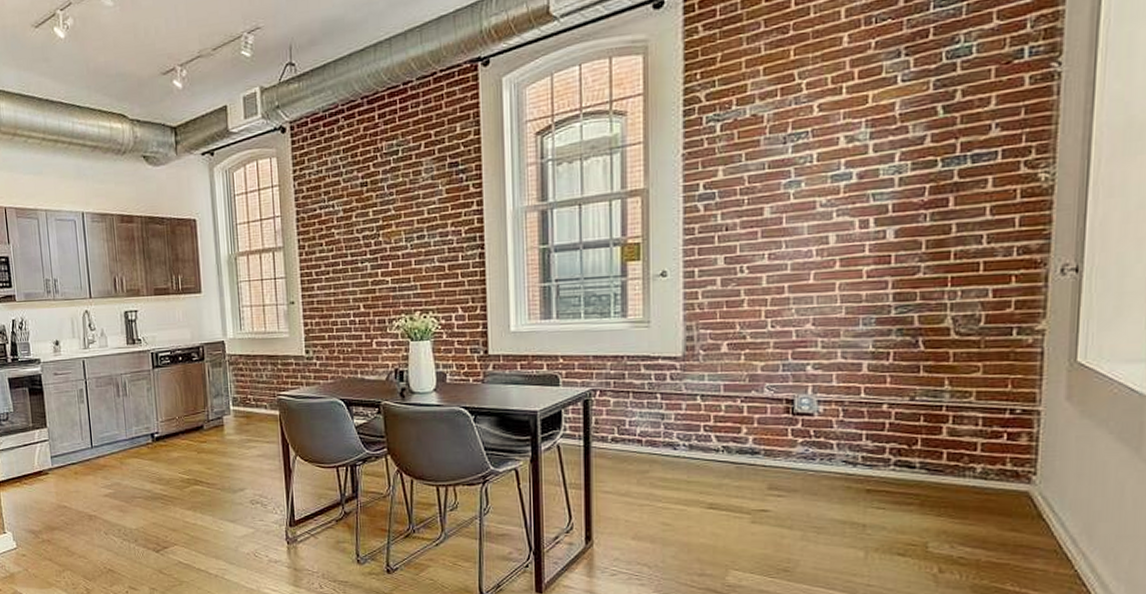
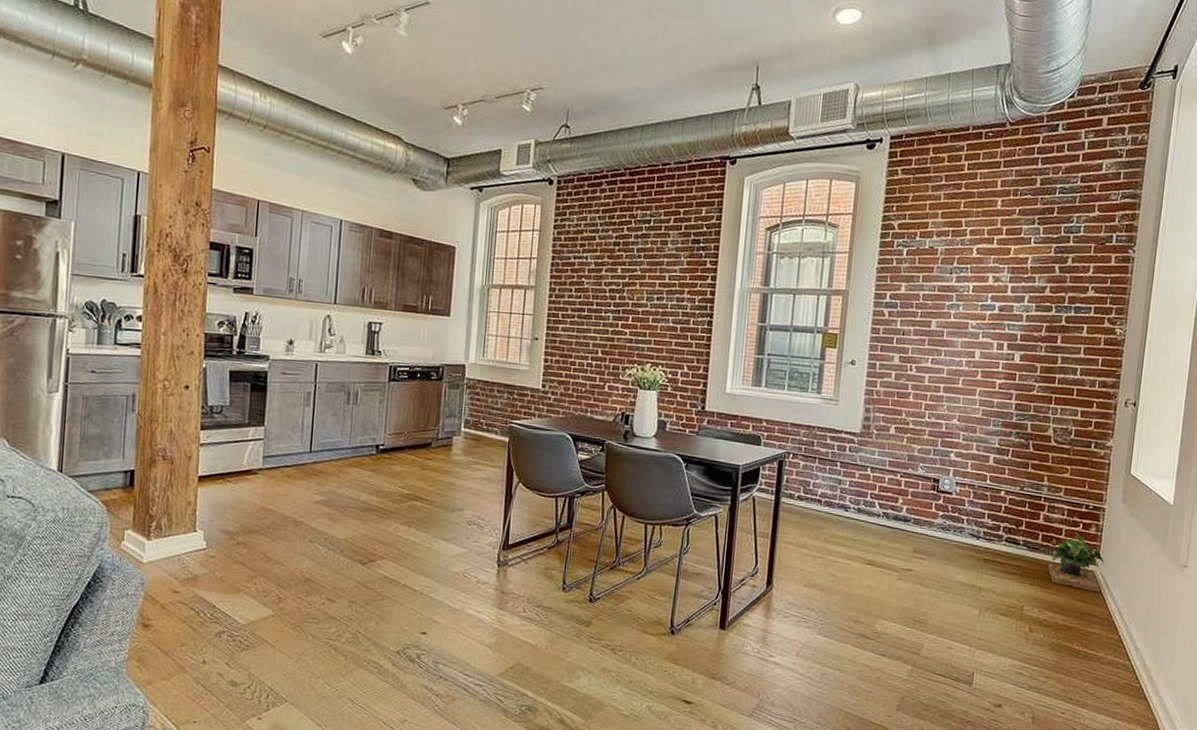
potted plant: none [959,445,1045,519] -> present [1048,532,1105,593]

